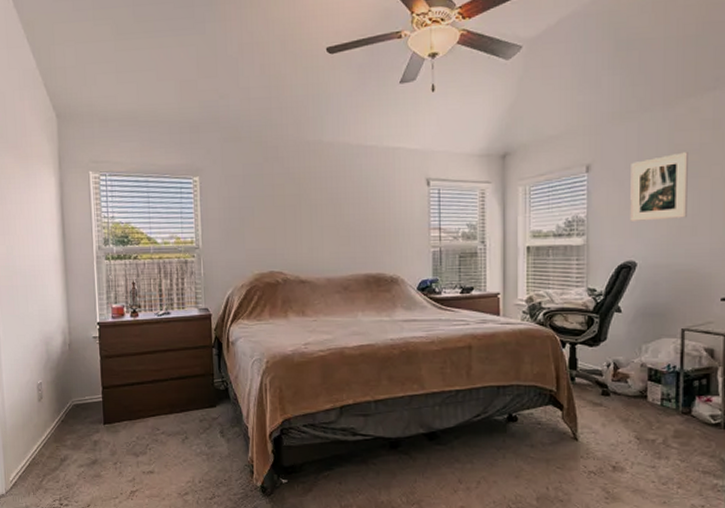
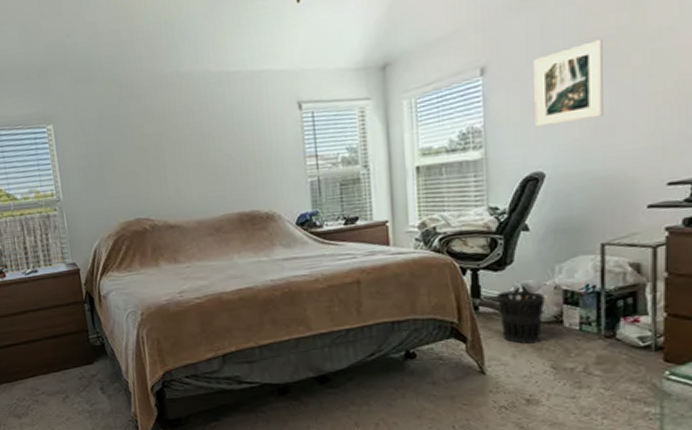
wastebasket: none [591,365,633,415] -> present [497,290,545,344]

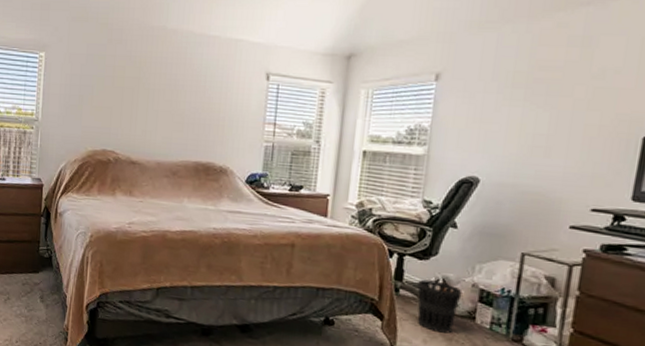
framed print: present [533,39,603,127] -> none [477,68,550,138]

